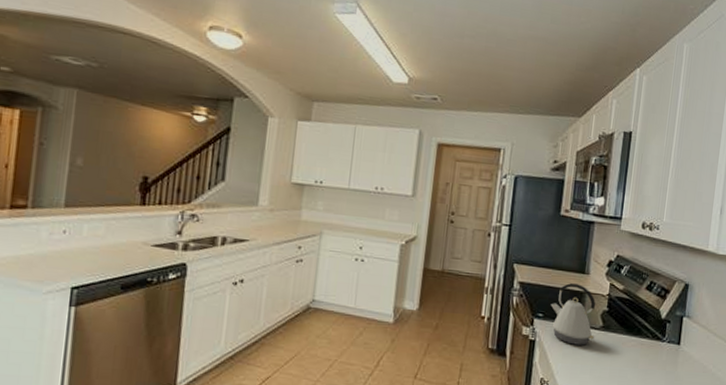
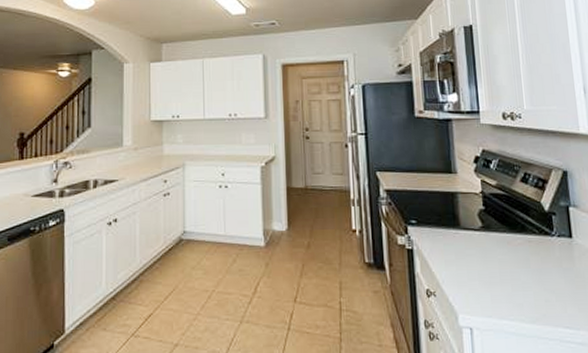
kettle: present [550,283,596,346] -> none [422,185,476,250]

